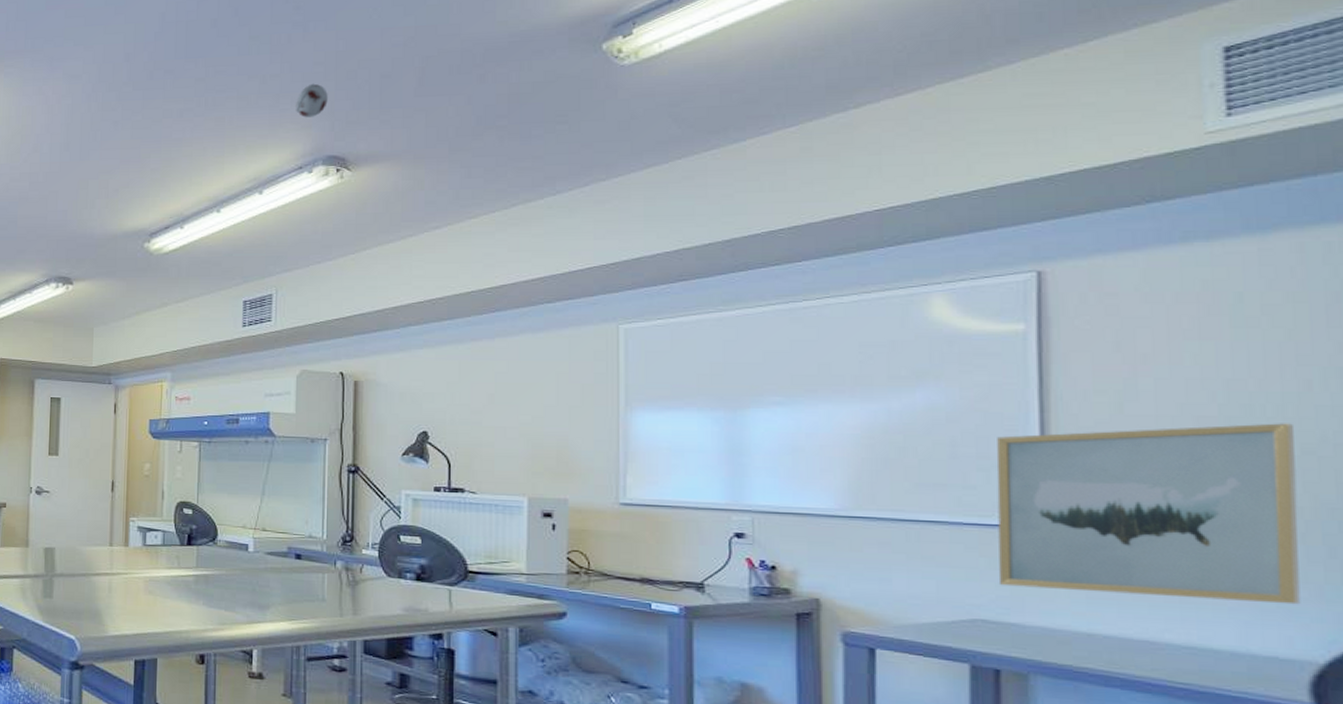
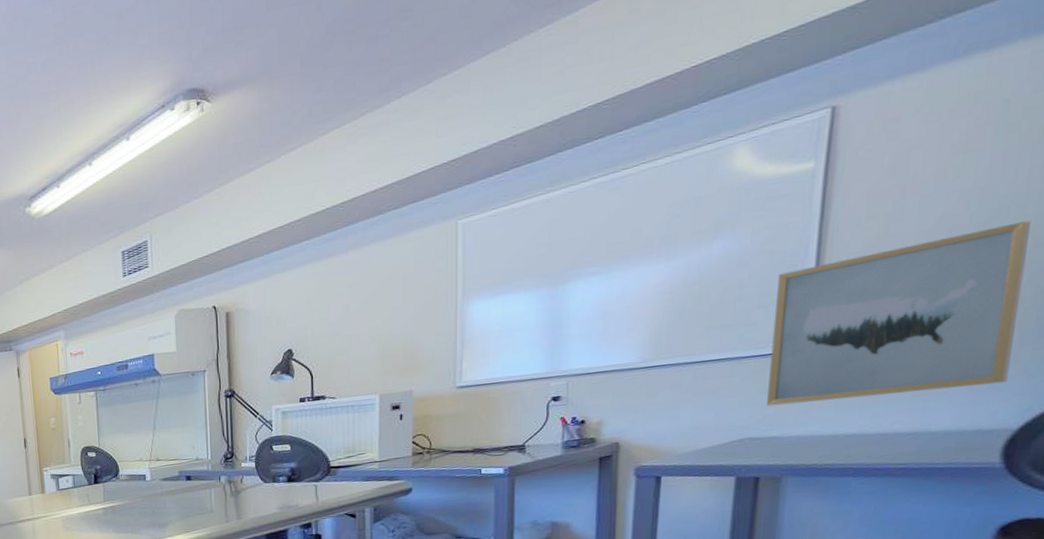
smoke detector: present [294,83,328,118] -> none [152,11,184,51]

